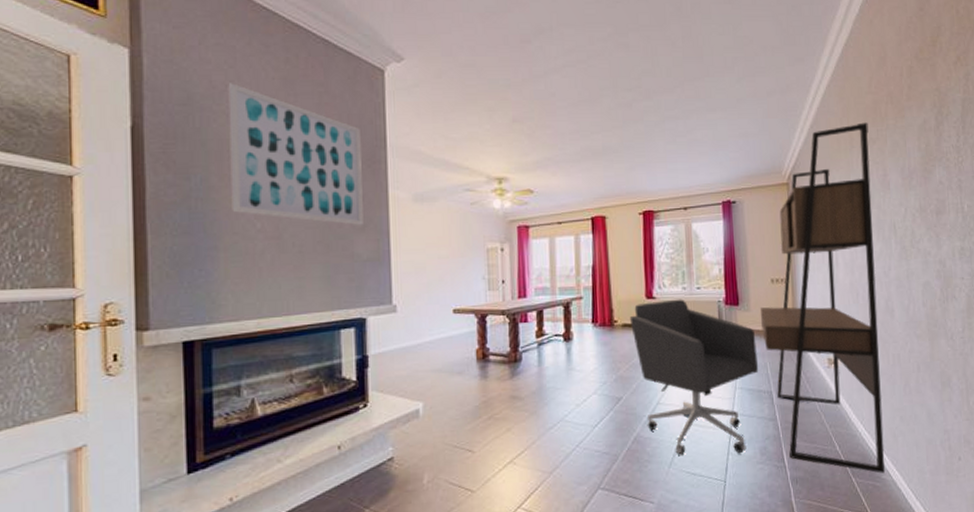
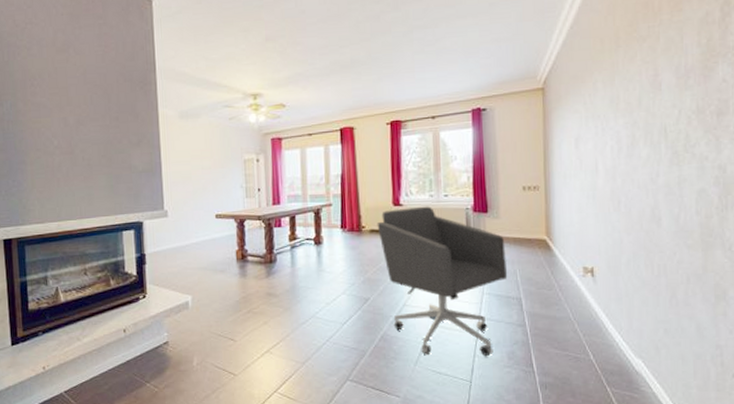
wall art: present [228,83,364,225] -> none [27,21,139,141]
desk: present [760,122,885,474] -> none [510,19,645,385]

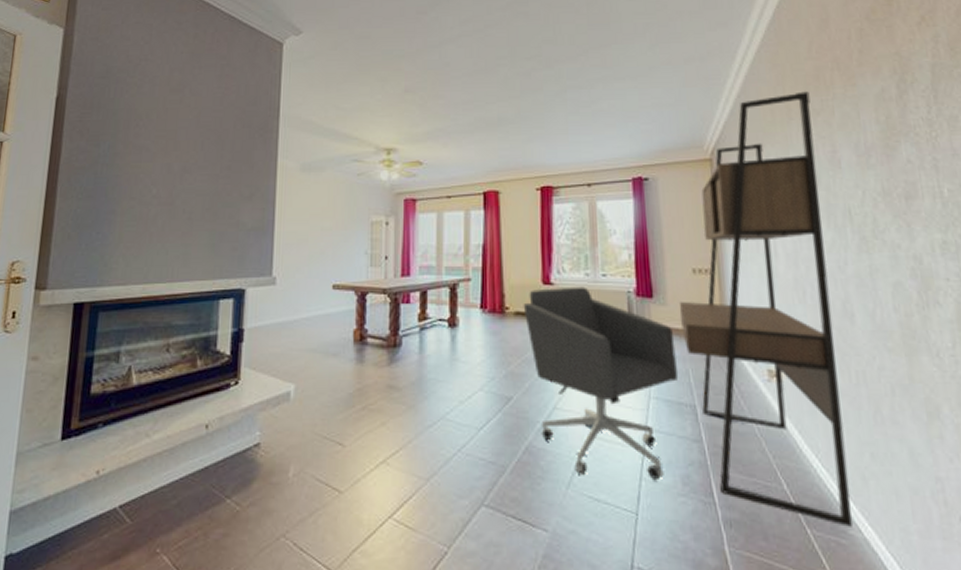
desk: none [510,19,645,385] -> present [679,91,853,527]

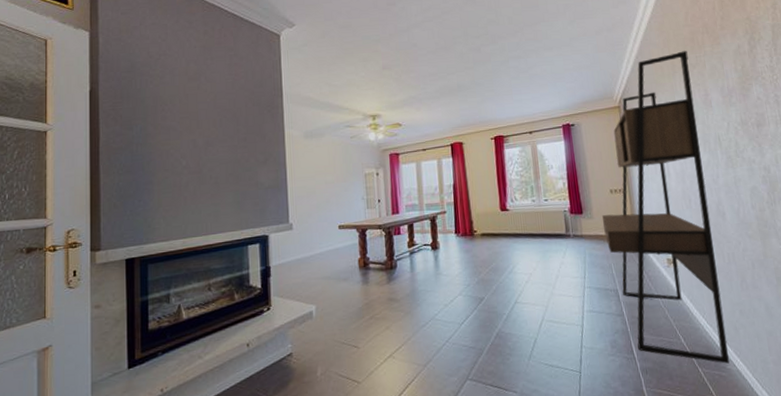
office chair: present [523,286,679,481] -> none [487,210,605,349]

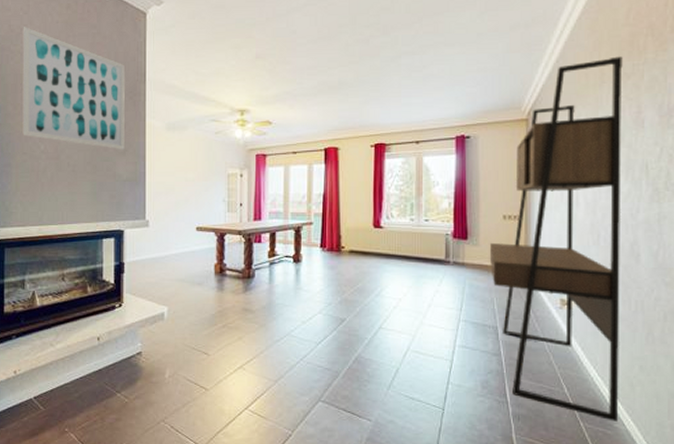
wall art: none [161,52,265,159] -> present [22,27,125,149]

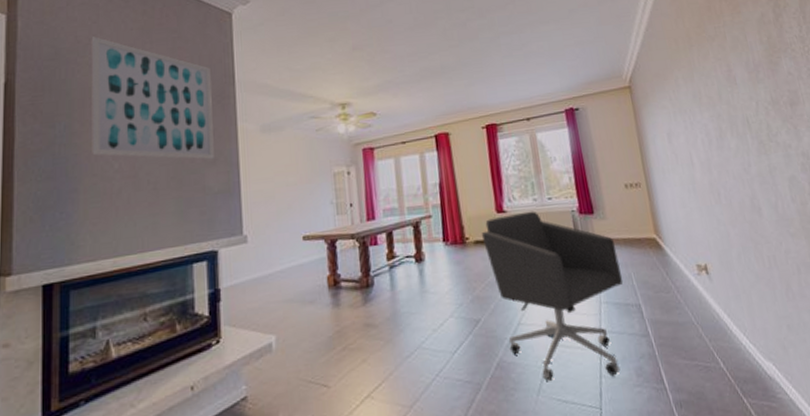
office chair: none [356,230,485,385] -> present [481,211,623,381]
desk: present [489,56,623,422] -> none [617,21,780,392]

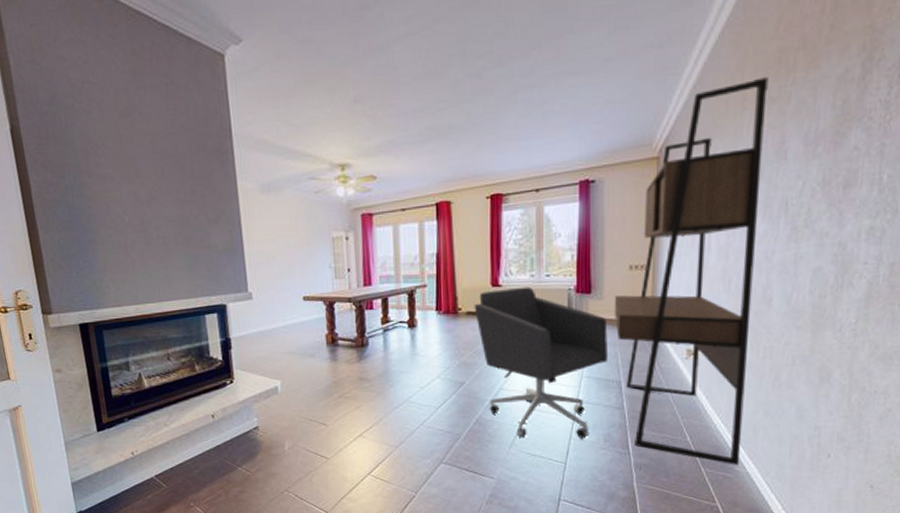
wall art: present [91,36,214,159] -> none [84,79,217,217]
desk: none [617,21,780,392] -> present [614,77,769,465]

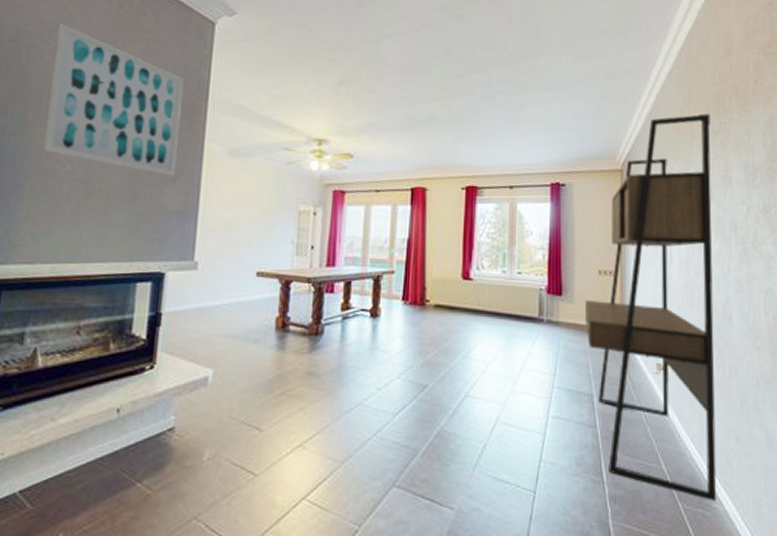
wall art: none [84,79,217,217] -> present [43,23,184,175]
office chair: present [474,286,609,439] -> none [443,282,580,462]

